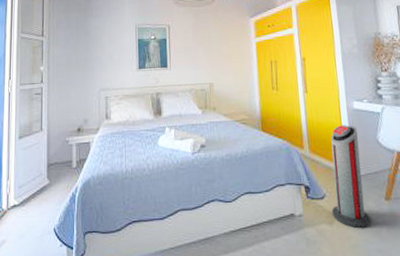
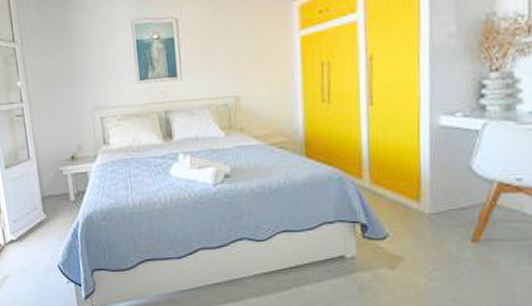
air purifier: present [331,125,372,229] -> none [395,147,449,275]

